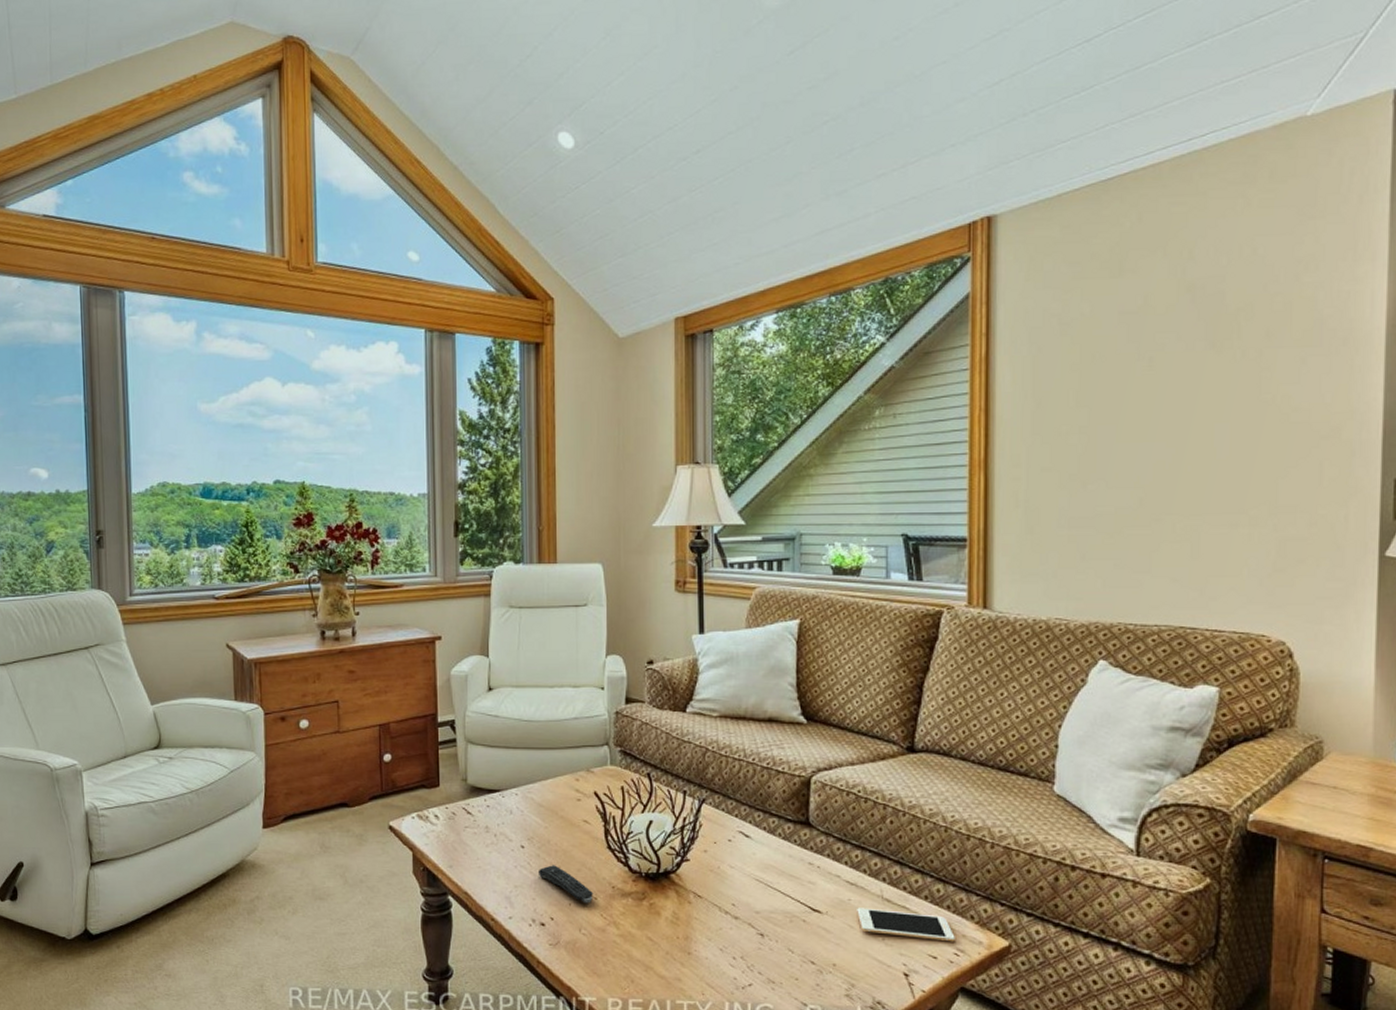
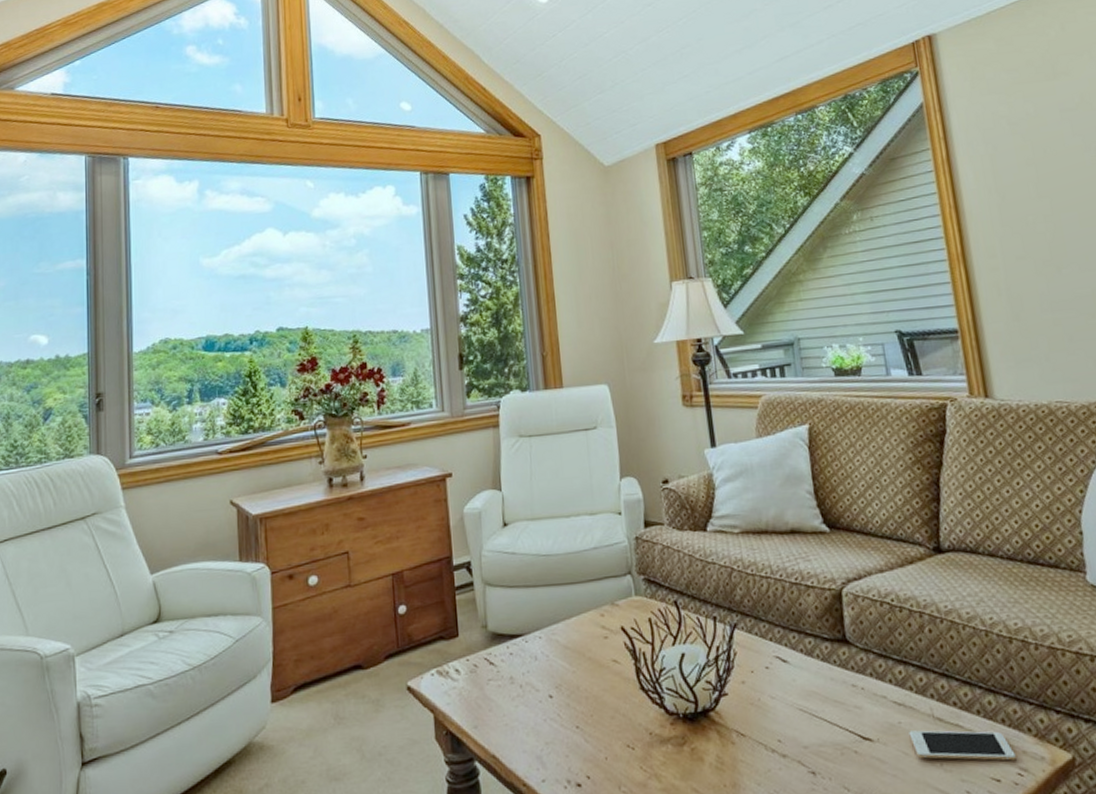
remote control: present [539,865,593,904] -> none [570,714,630,756]

